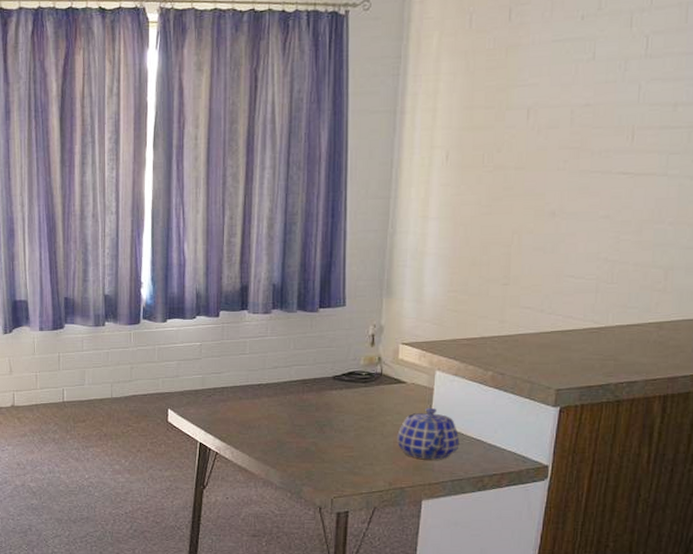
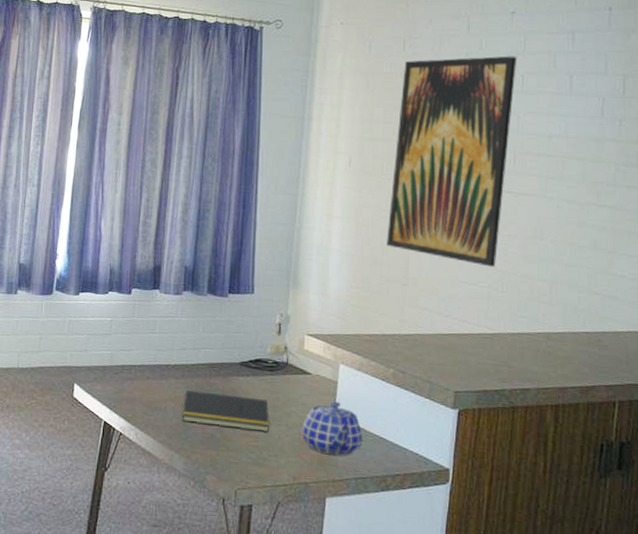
notepad: none [276,407,364,443] -> present [182,389,269,433]
wall art: none [486,13,642,257] -> present [386,56,517,267]

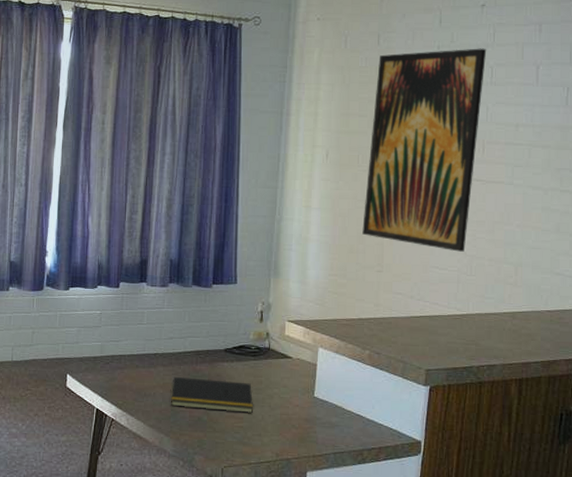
teapot: present [302,400,363,455] -> none [283,382,341,433]

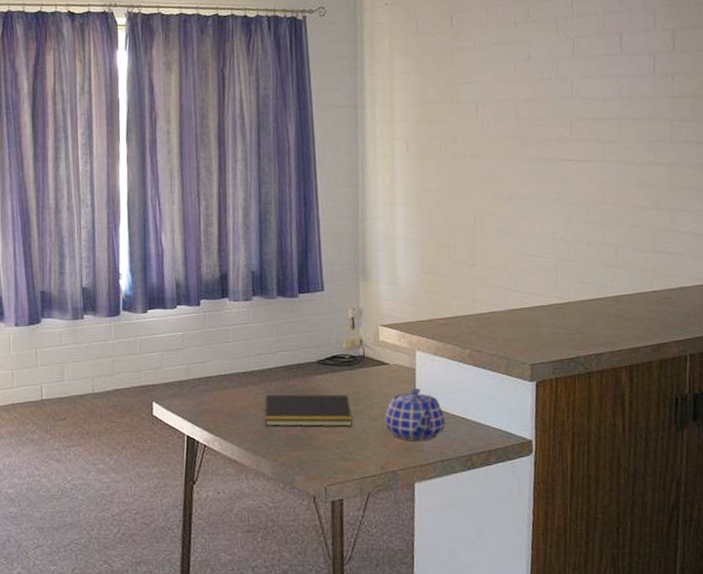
teapot: none [283,382,341,433] -> present [384,387,446,441]
wall art: present [362,48,487,252] -> none [451,21,566,237]

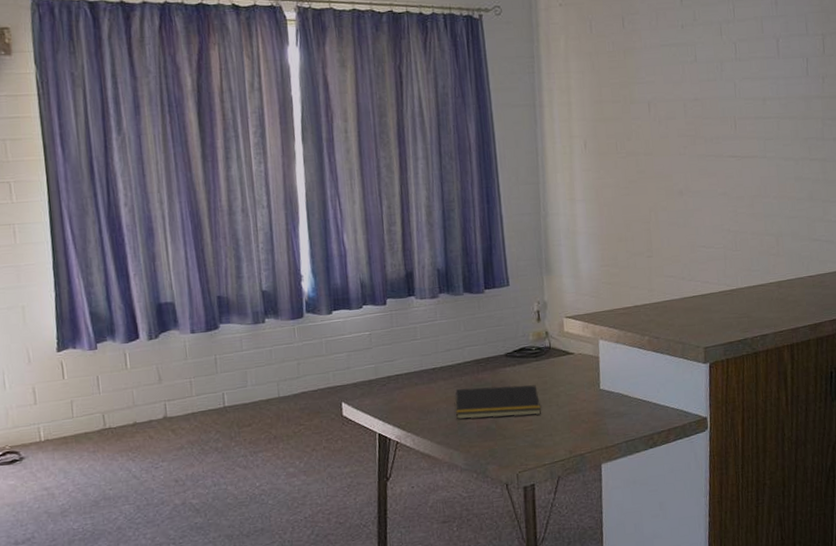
teapot: present [384,387,446,441] -> none [571,375,629,424]

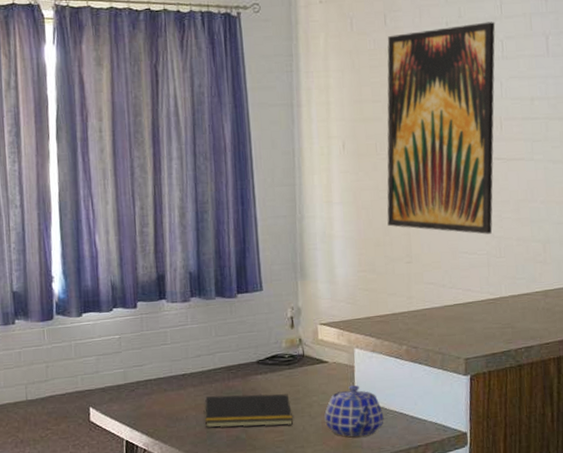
teapot: none [571,375,629,424] -> present [324,385,384,437]
wall art: none [625,24,729,229] -> present [387,21,496,235]

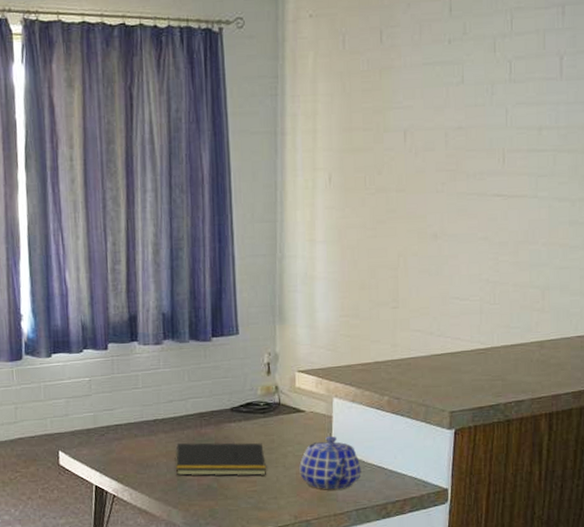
wall art: present [387,21,496,235] -> none [374,39,504,279]

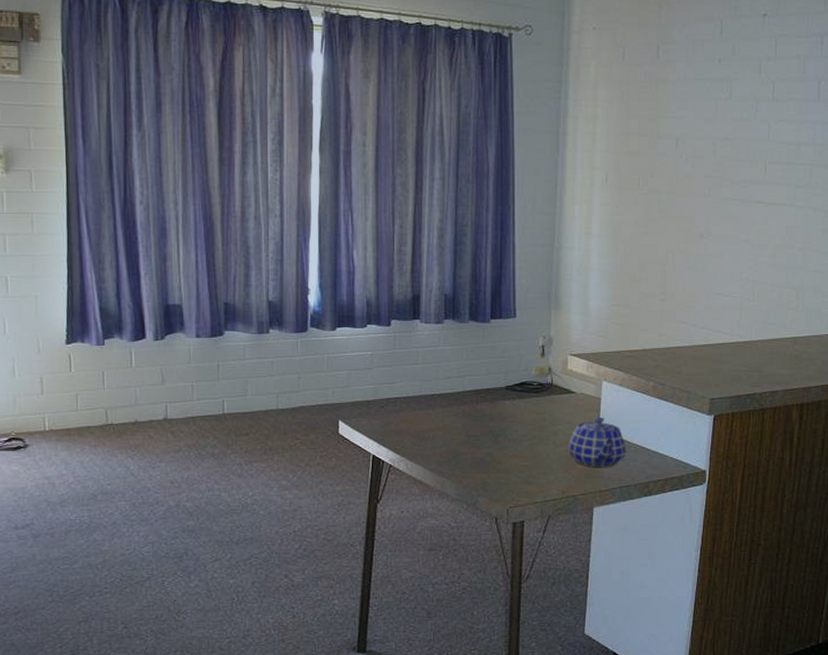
notepad: present [175,442,266,476] -> none [450,417,537,452]

